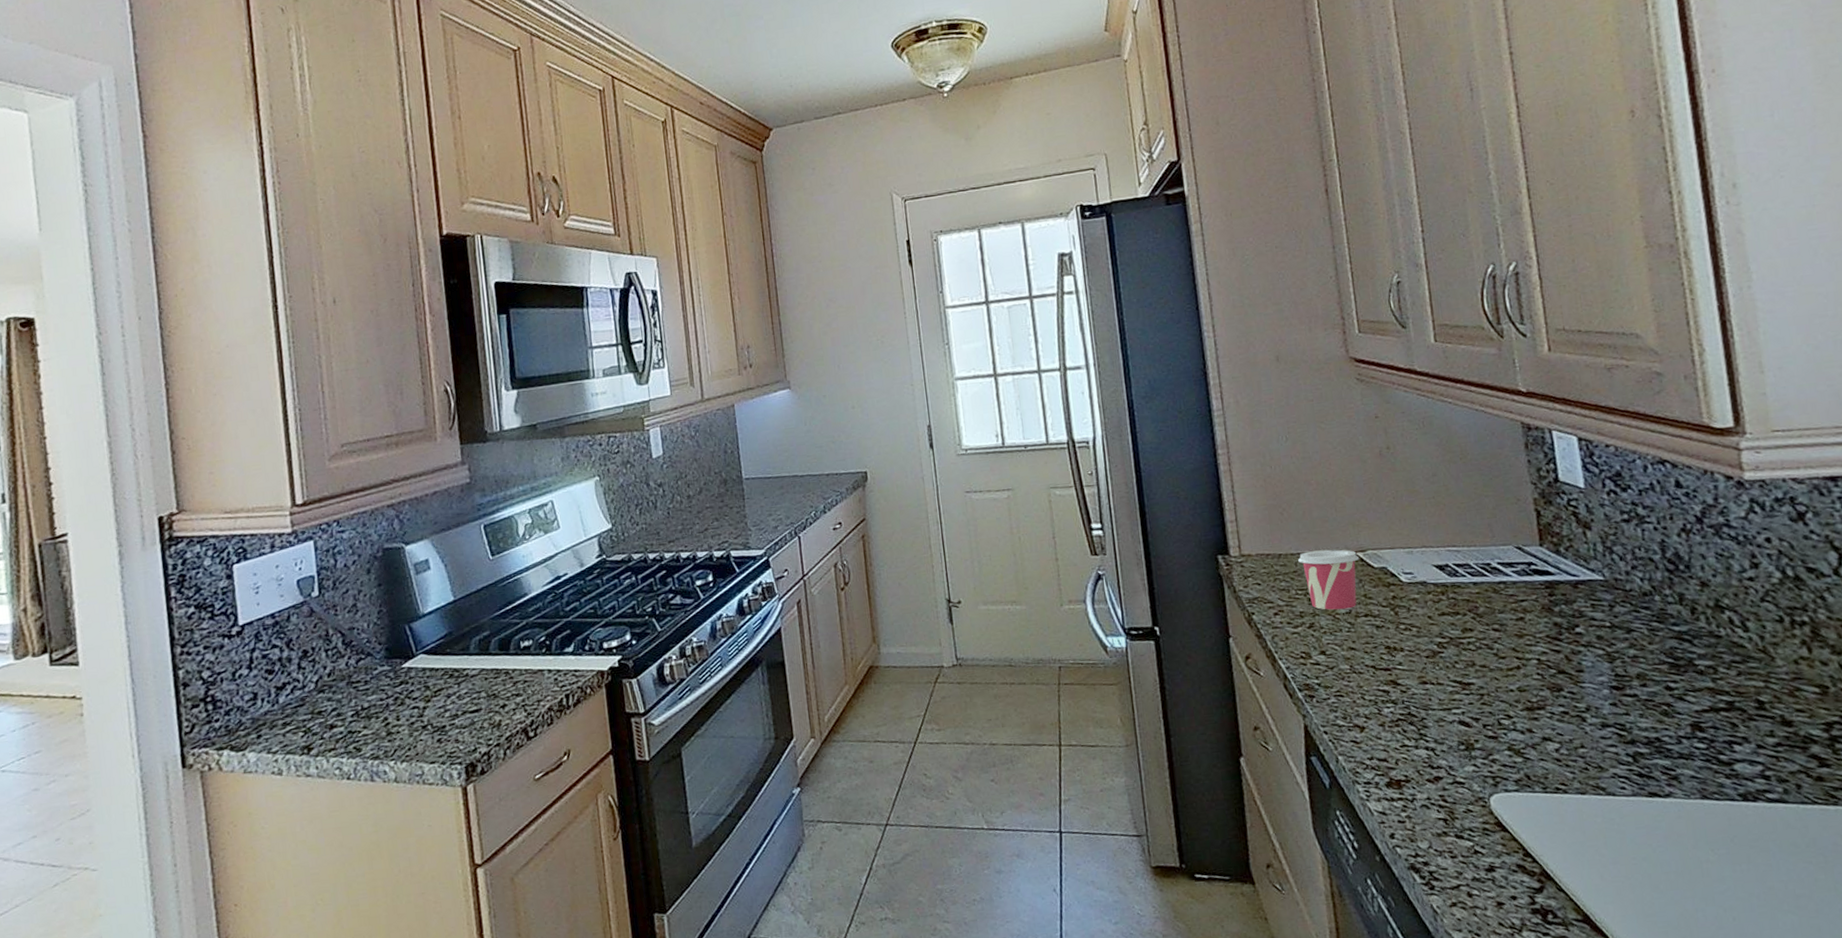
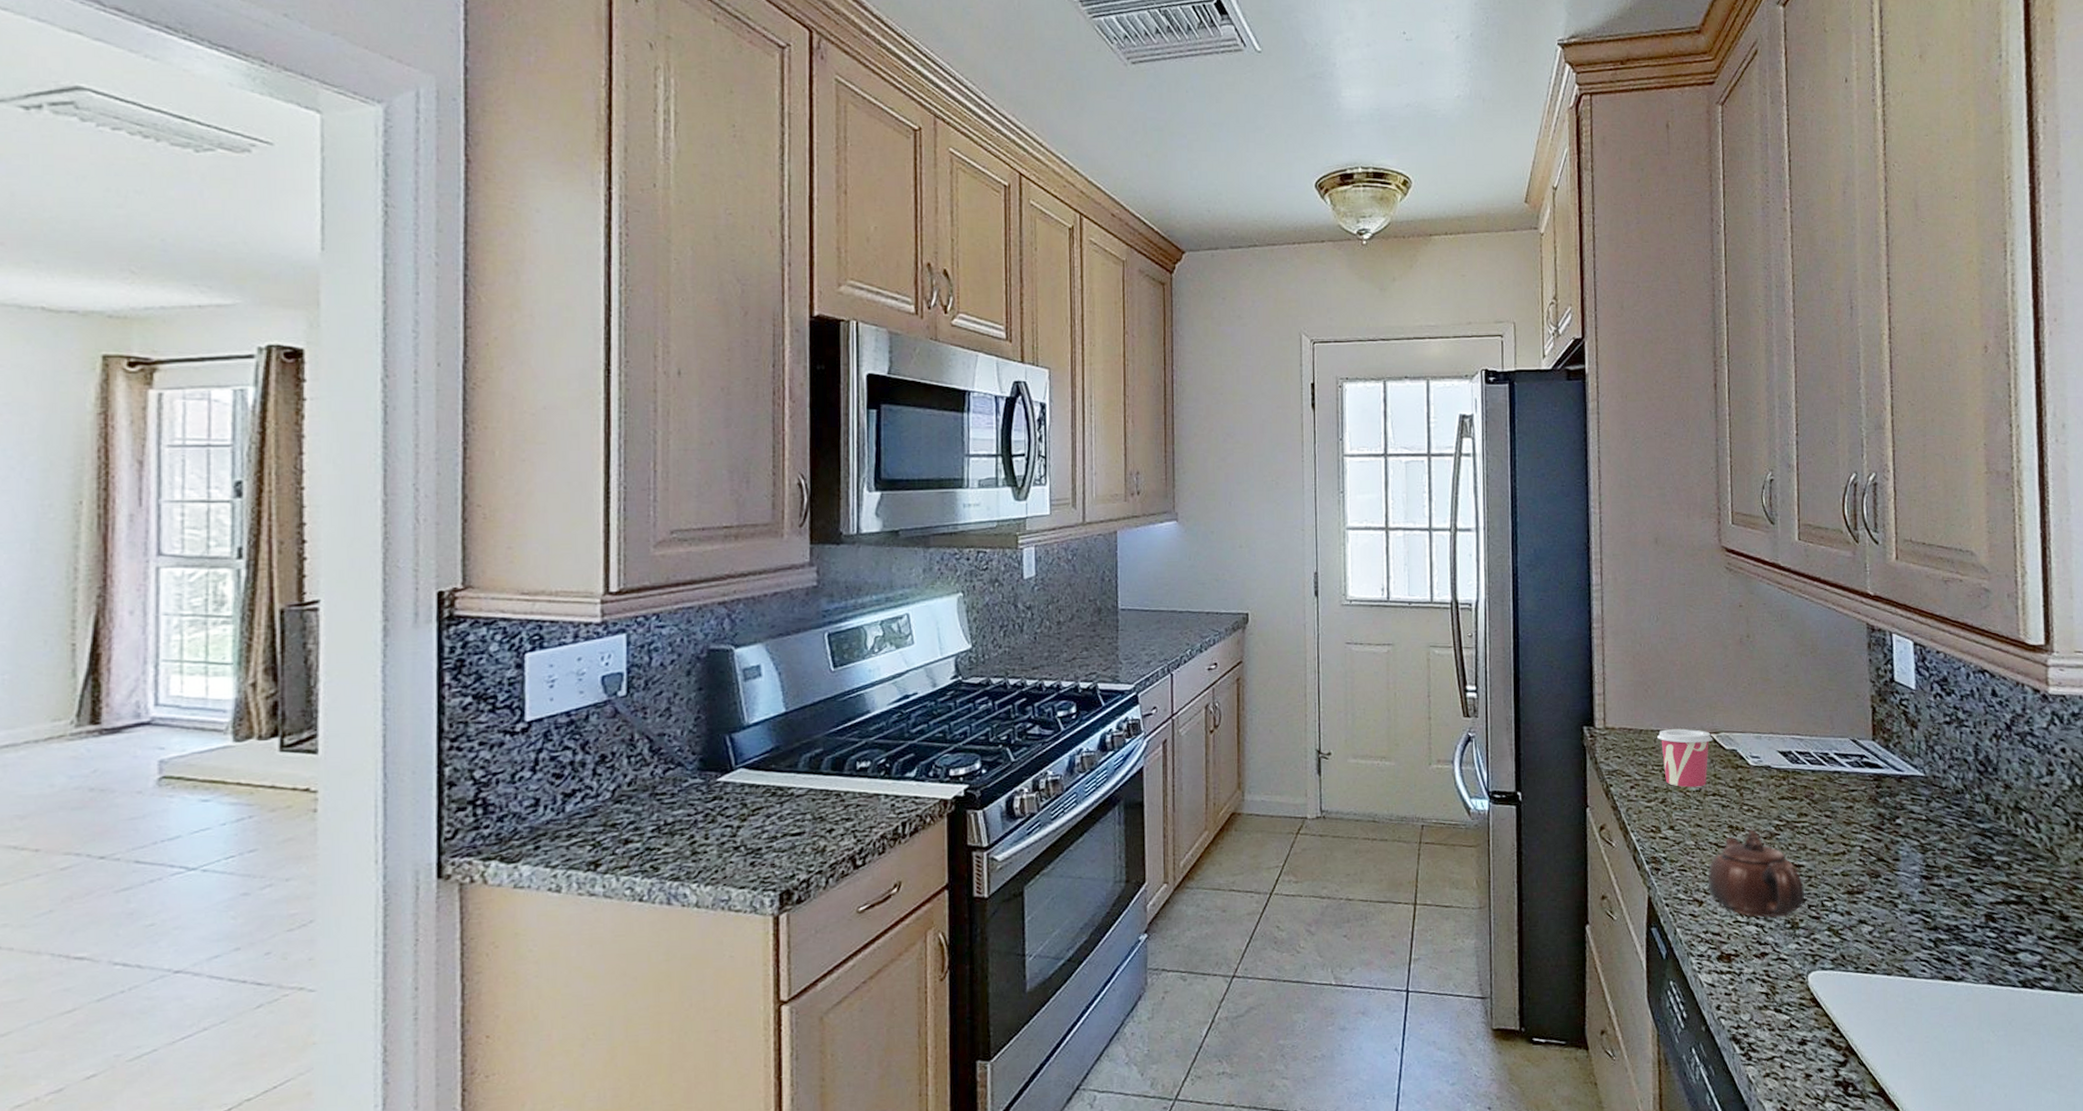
teapot: none [1367,649,1479,741] -> present [1708,830,1805,918]

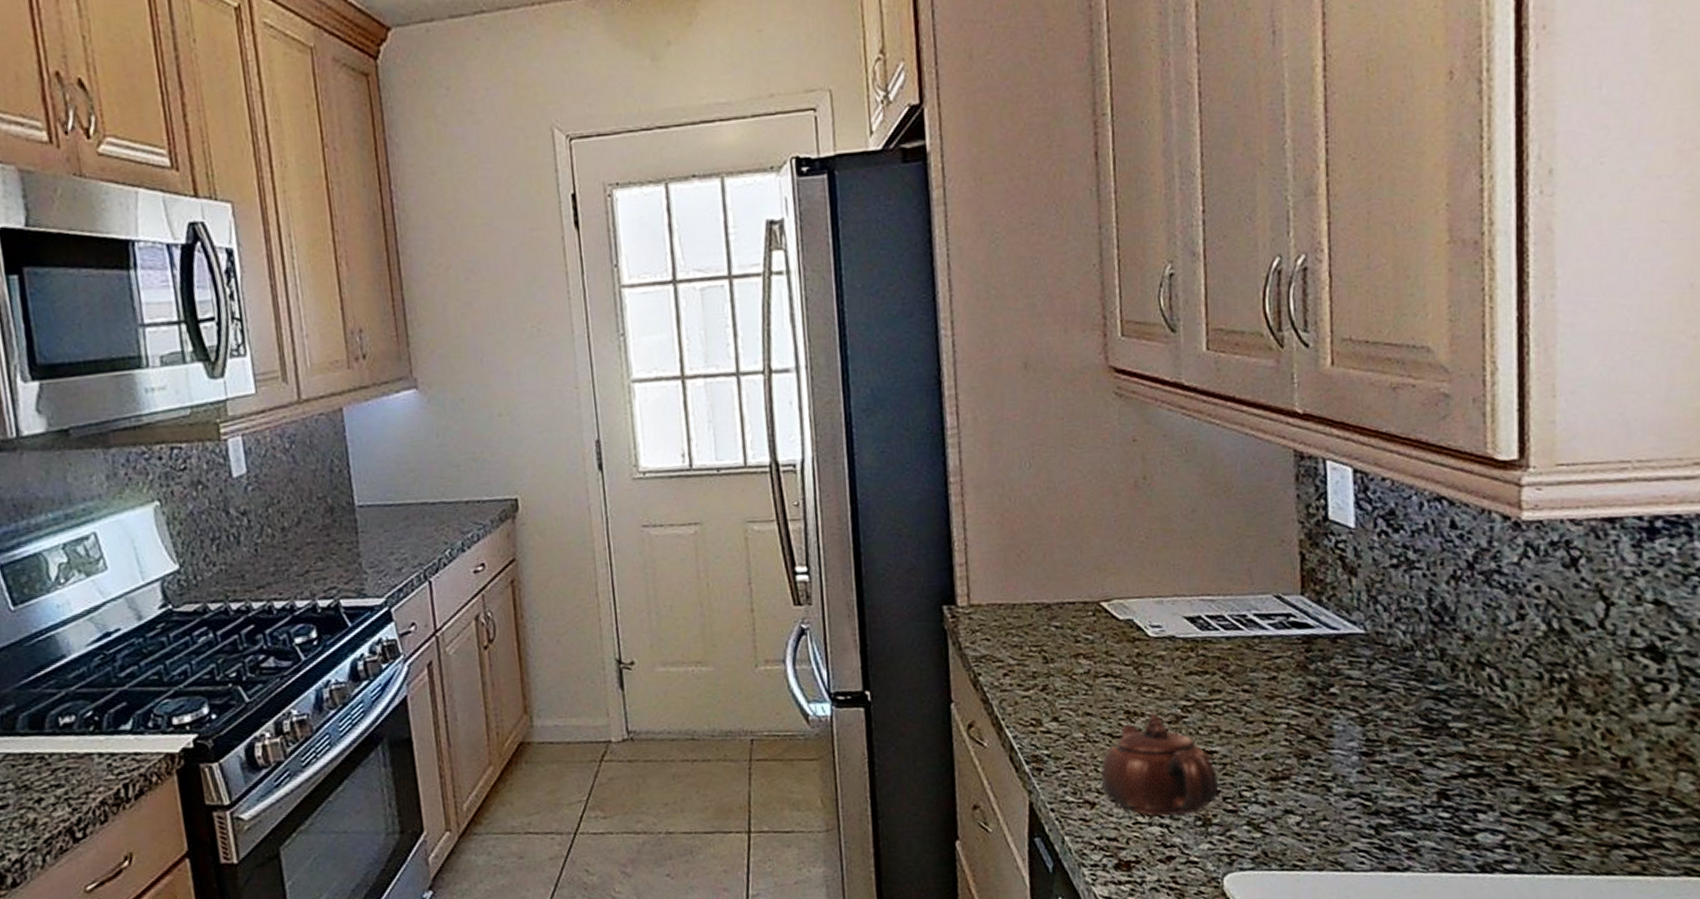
cup: present [1657,729,1713,788] -> none [1034,598,1104,670]

